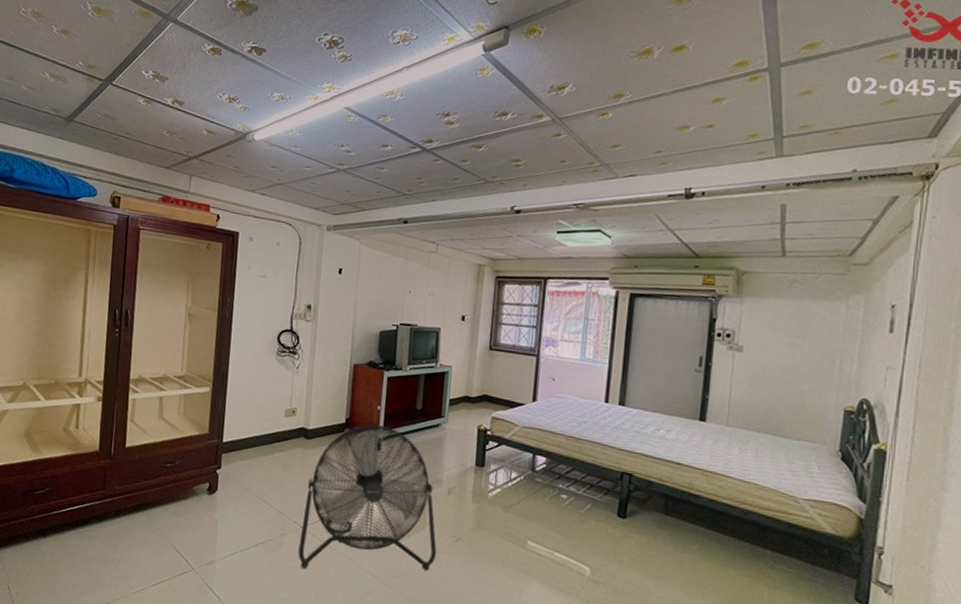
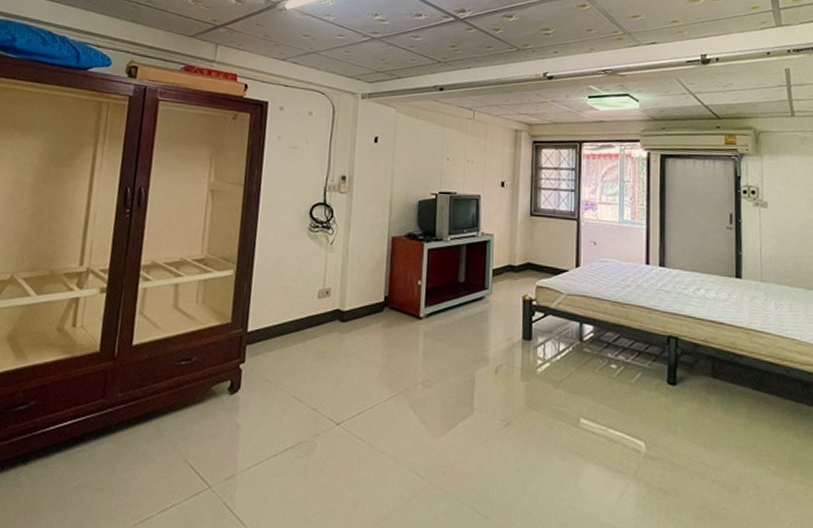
electric fan: present [298,424,437,572] -> none [333,301,486,475]

